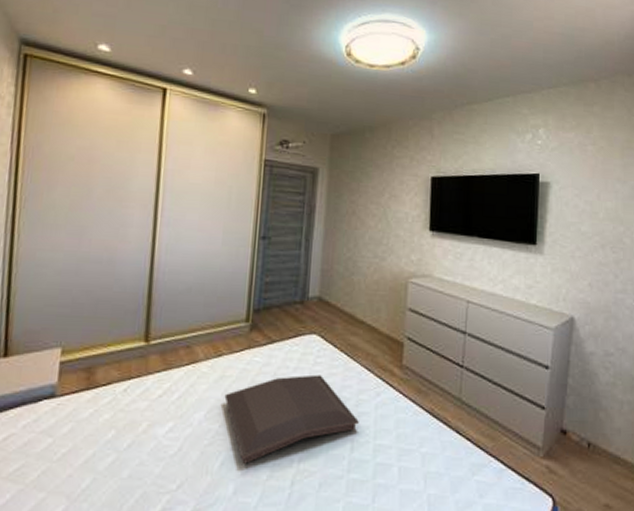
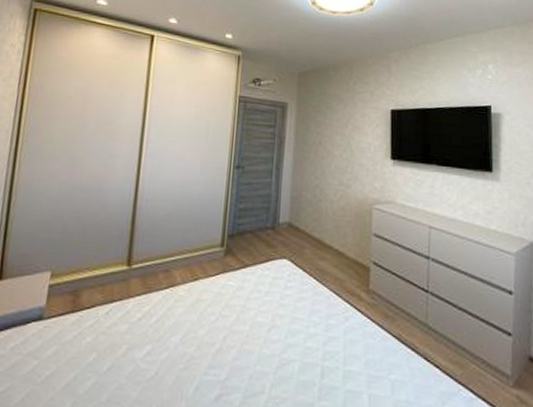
serving tray: present [224,374,359,464] -> none [199,299,328,389]

